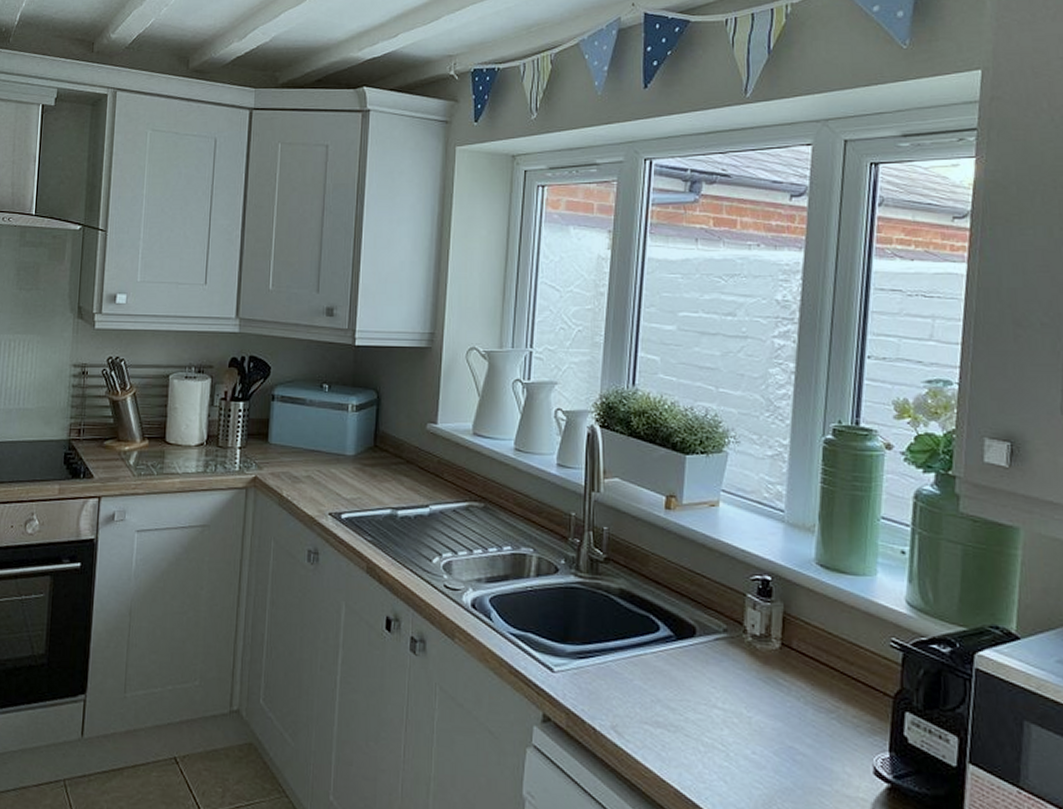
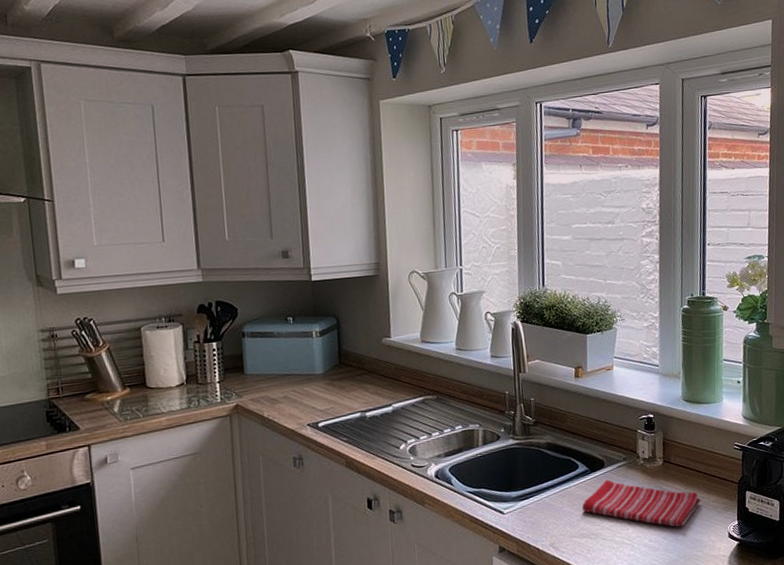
dish towel: none [660,654,834,744] -> present [582,480,701,528]

